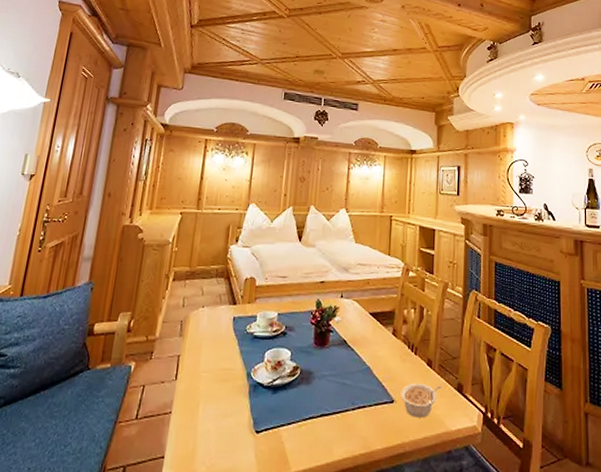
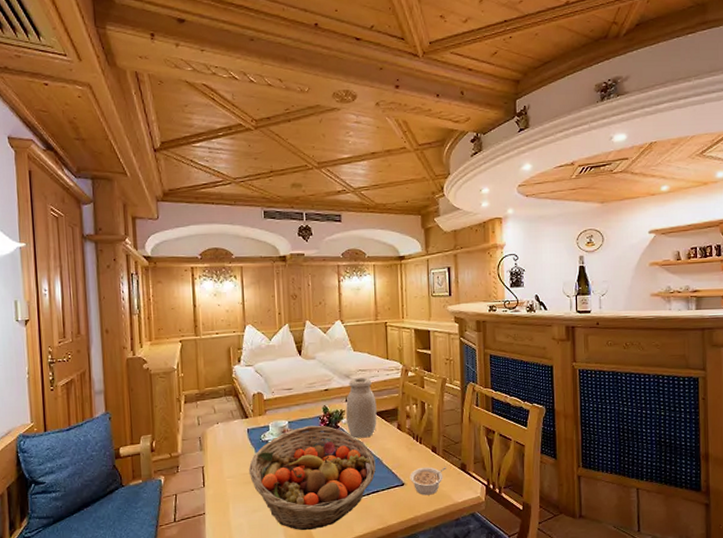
fruit basket: none [227,320,365,447] -> present [248,425,376,531]
jar: none [339,272,373,342] -> present [346,378,377,439]

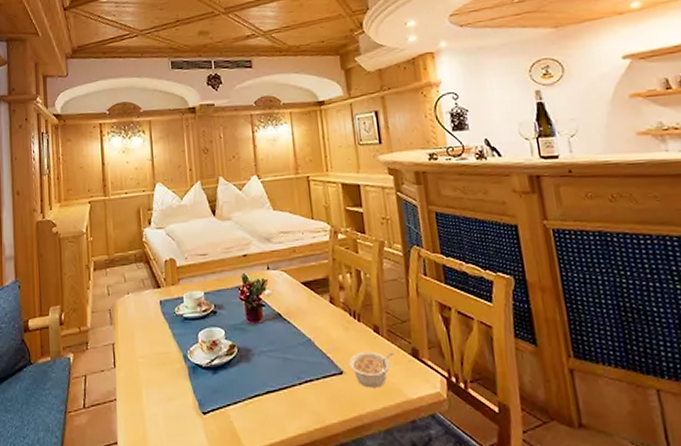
fruit basket: present [248,425,376,531] -> none [162,297,307,427]
jar: present [346,378,377,439] -> none [268,241,305,314]

